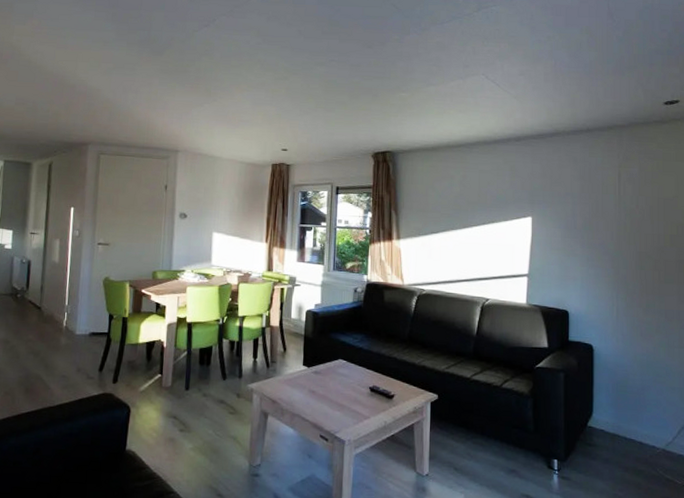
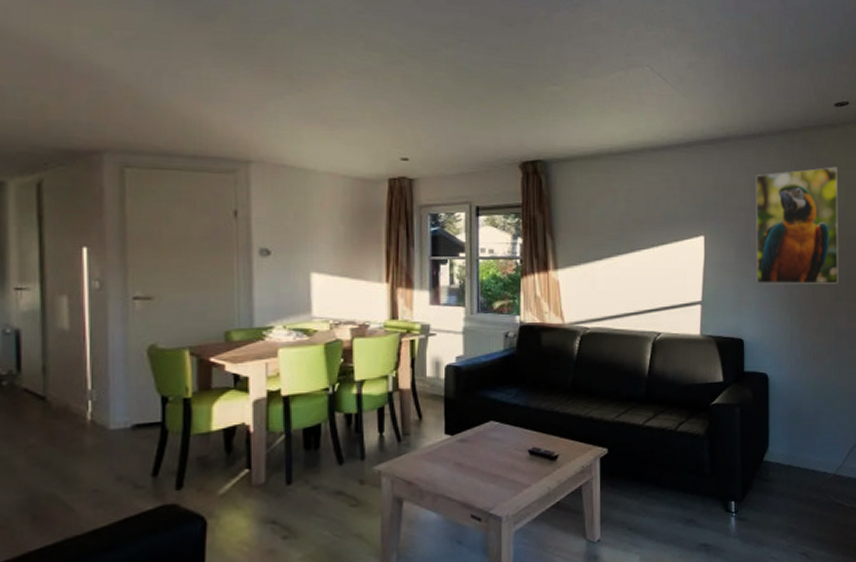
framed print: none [582,159,669,267] -> present [755,167,839,284]

